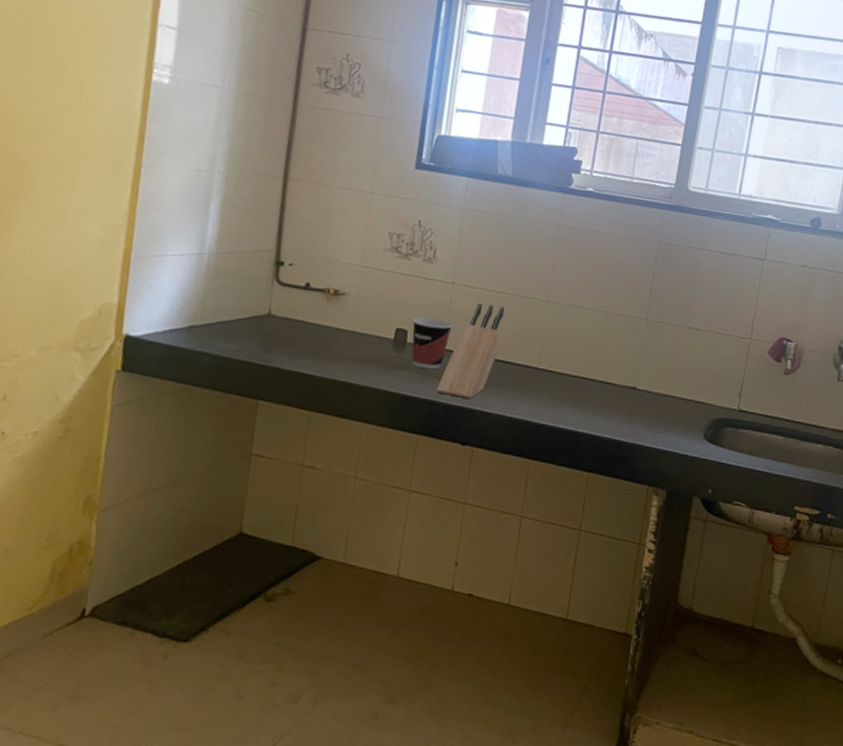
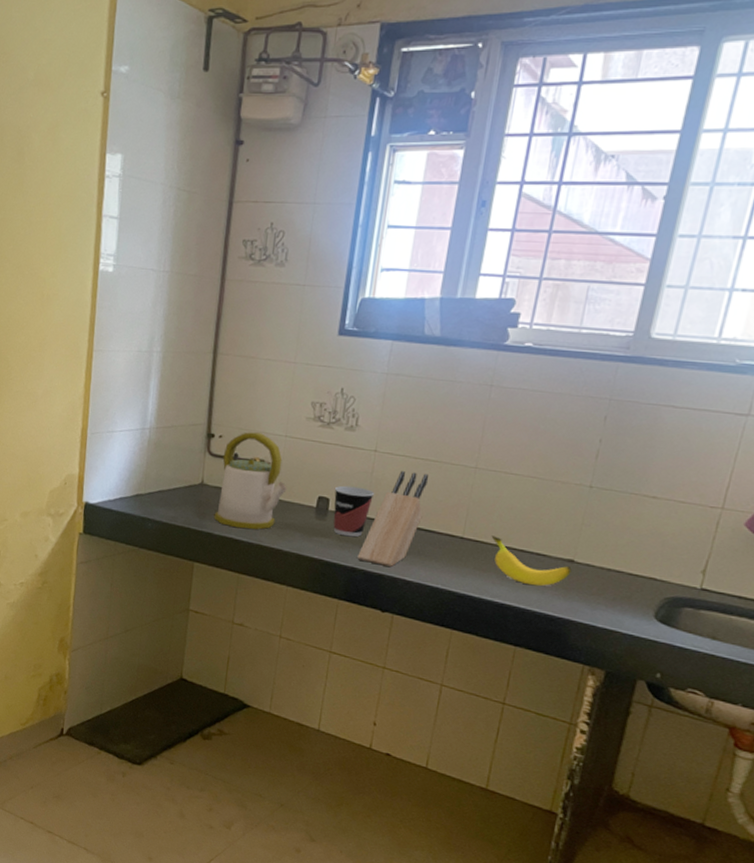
kettle: none [282,260,363,364] -> present [213,432,287,530]
banana: none [563,365,634,413] -> present [491,535,572,587]

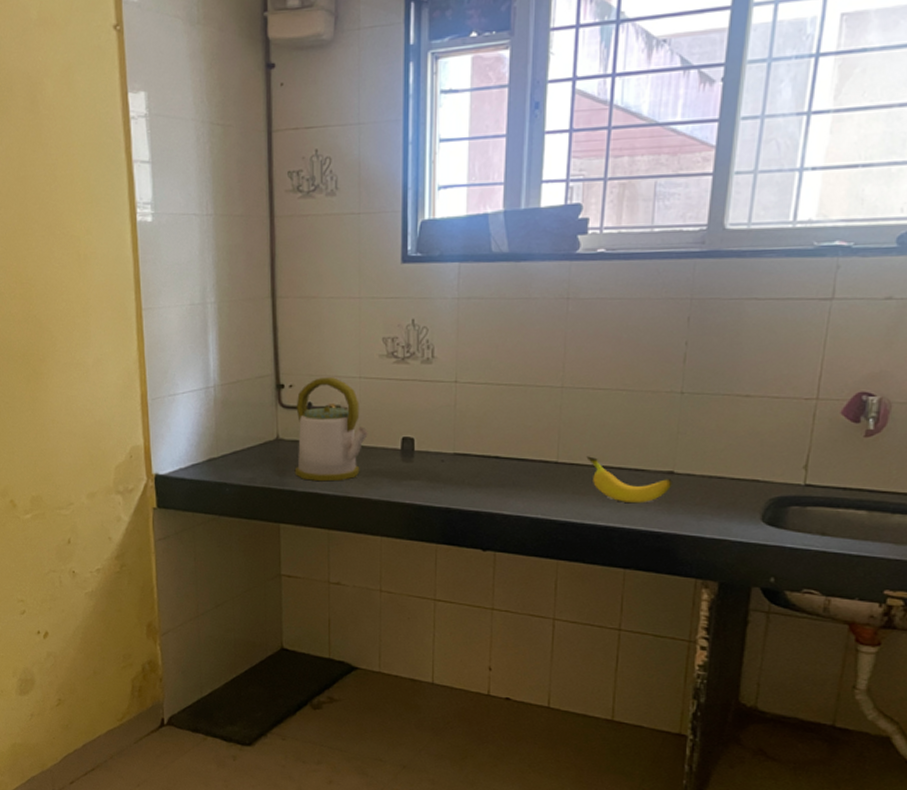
cup: present [333,485,375,537] -> none [417,422,461,476]
knife block: present [357,471,429,568] -> none [451,399,515,503]

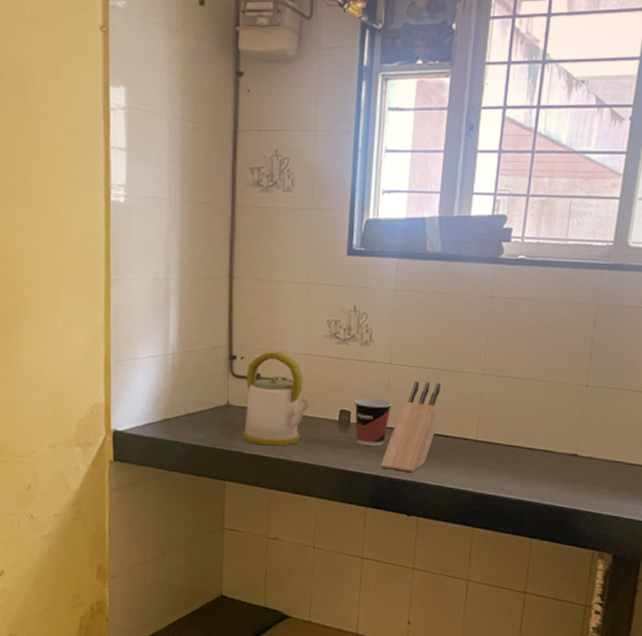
cup: none [417,422,461,476] -> present [354,398,393,447]
knife block: none [451,399,515,503] -> present [381,381,442,473]
banana: present [586,456,672,504] -> none [502,436,576,481]

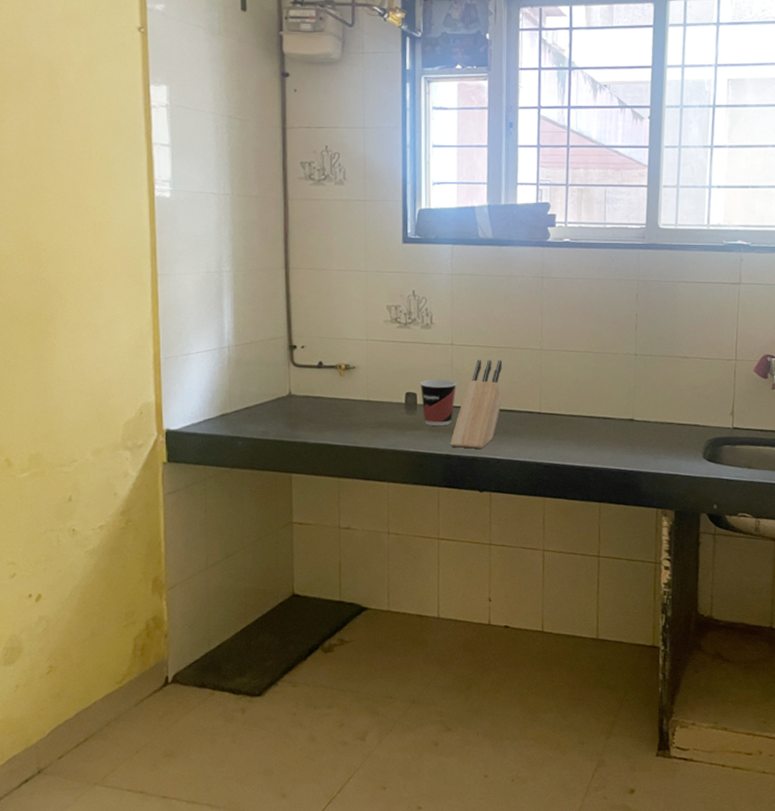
kettle: present [241,352,310,446] -> none [306,339,375,434]

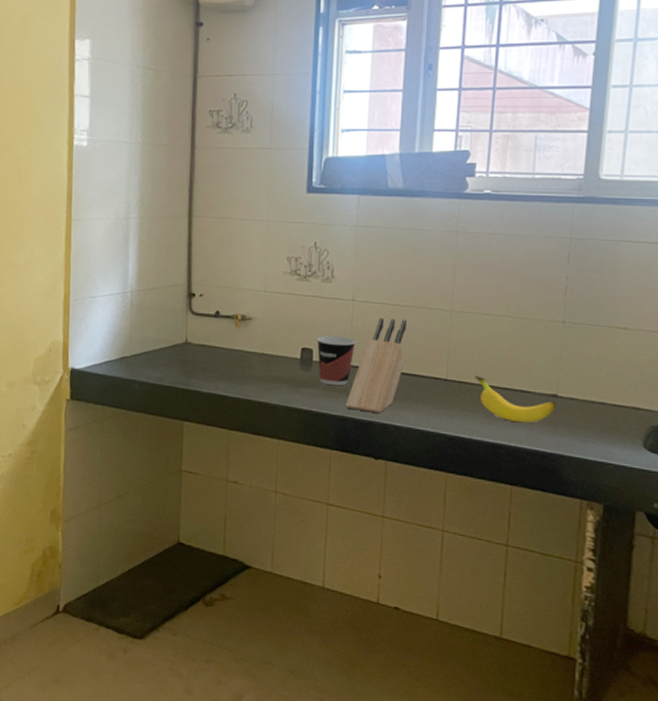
banana: none [564,407,633,447] -> present [474,375,556,423]

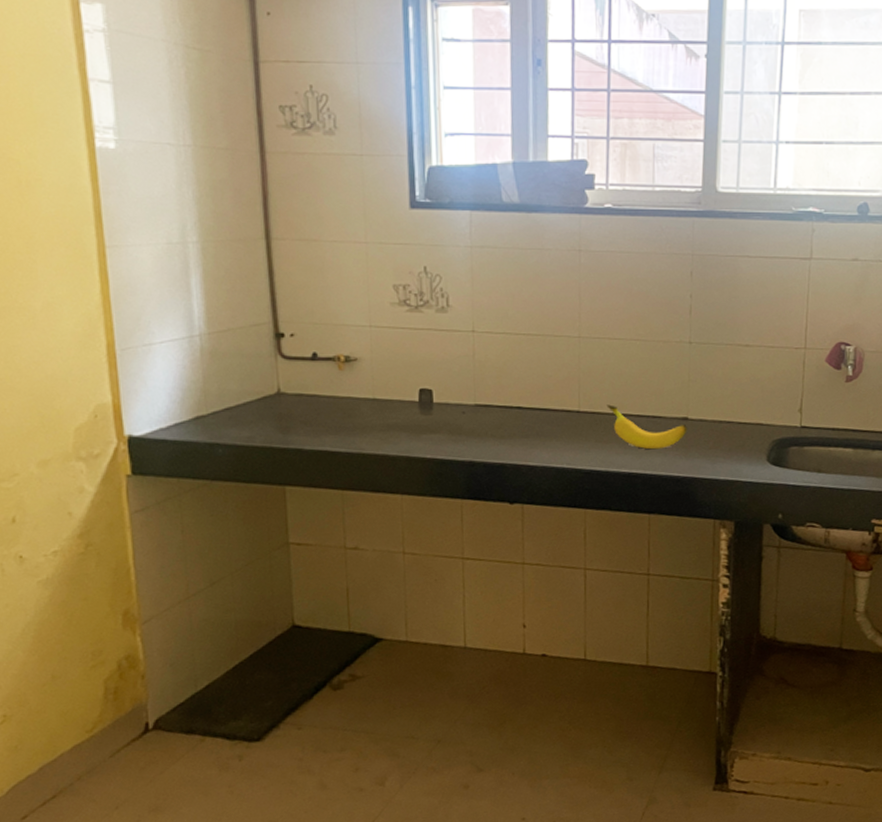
cup: present [316,335,357,386] -> none [435,372,481,429]
knife block: present [345,318,408,414] -> none [474,349,535,455]

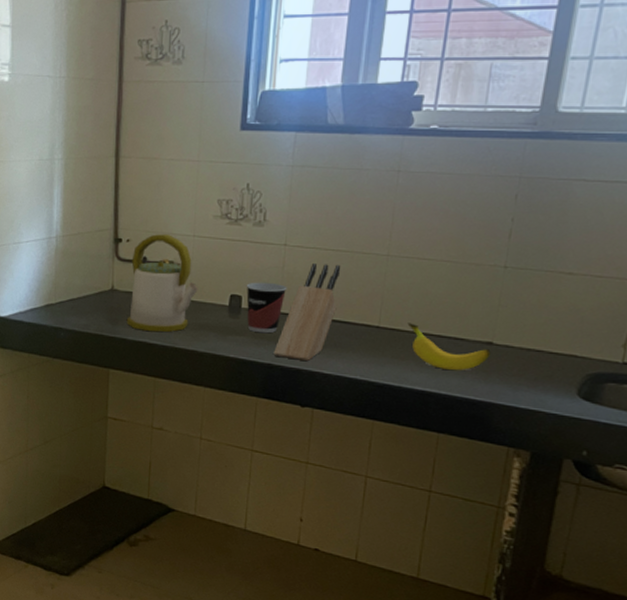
kettle: none [299,326,382,439] -> present [126,234,198,333]
cup: none [435,372,481,429] -> present [246,282,287,334]
knife block: none [474,349,535,455] -> present [273,264,341,362]

